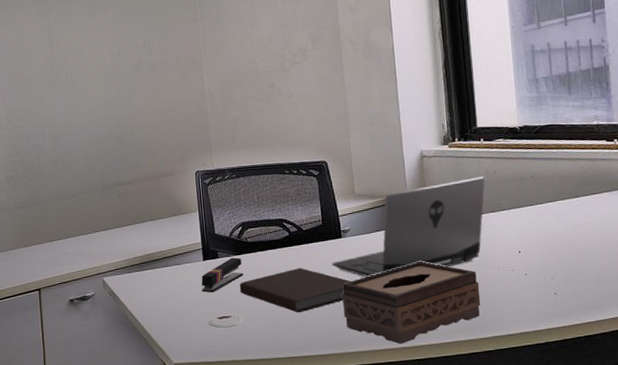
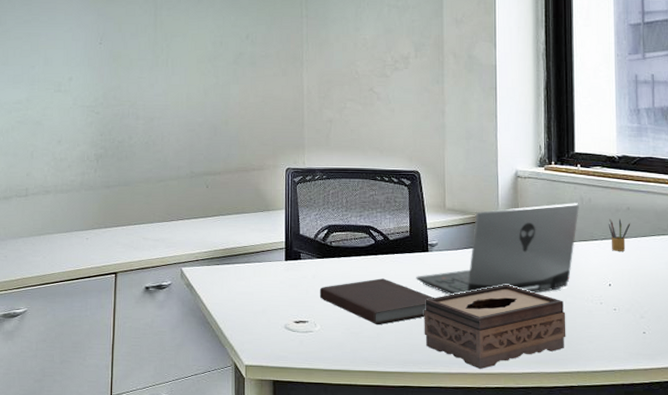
stapler: present [201,257,244,293] -> none [281,261,325,295]
pencil box: none [514,187,536,219] -> present [608,218,631,251]

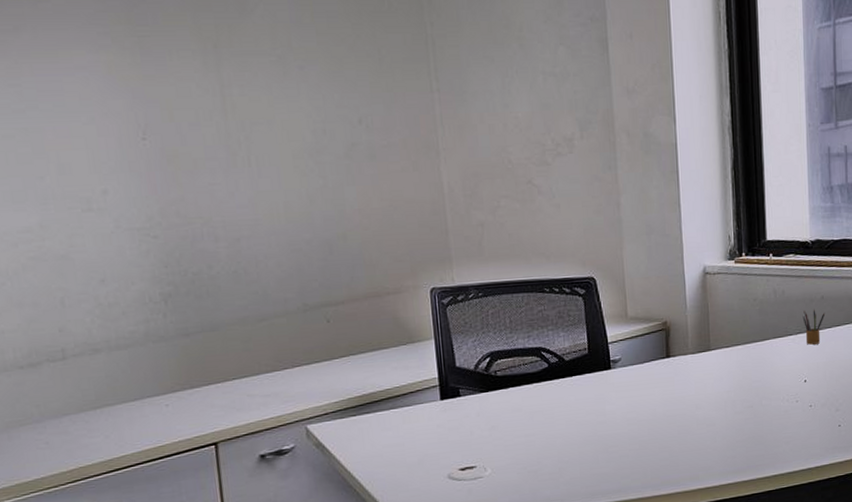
notebook: present [319,278,435,326] -> none [486,405,622,459]
laptop computer: present [416,203,579,296] -> none [599,297,773,415]
tissue box: present [424,285,566,370] -> none [610,395,763,490]

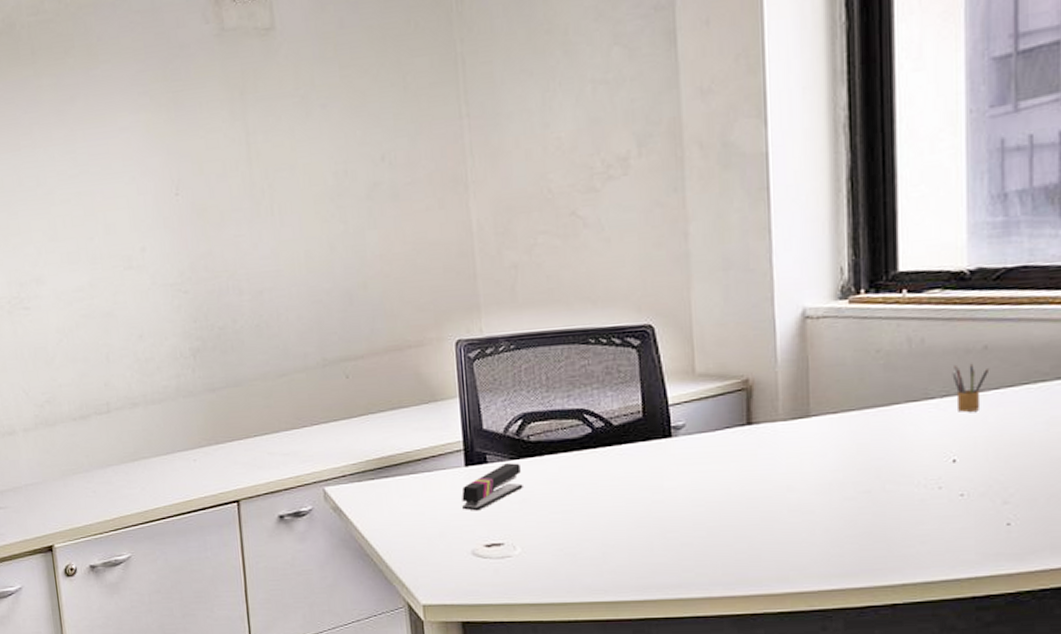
stapler: none [438,395,492,439] -> present [461,463,523,511]

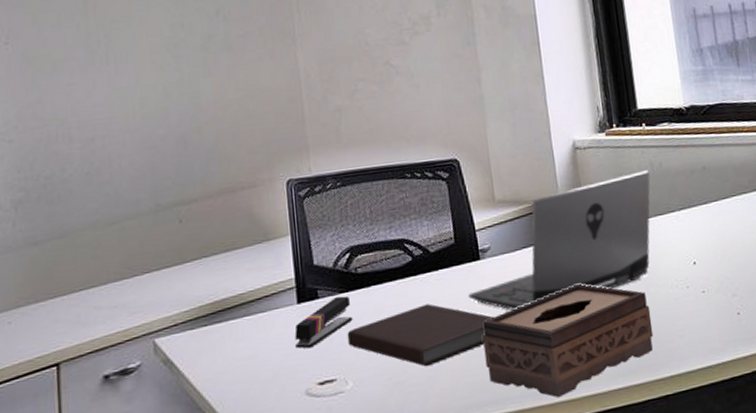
notebook: none [516,479,685,542] -> present [347,303,495,367]
laptop computer: none [655,347,905,495] -> present [468,170,650,311]
tissue box: none [669,473,885,591] -> present [482,284,654,398]
pencil box: present [952,363,990,412] -> none [684,181,709,222]

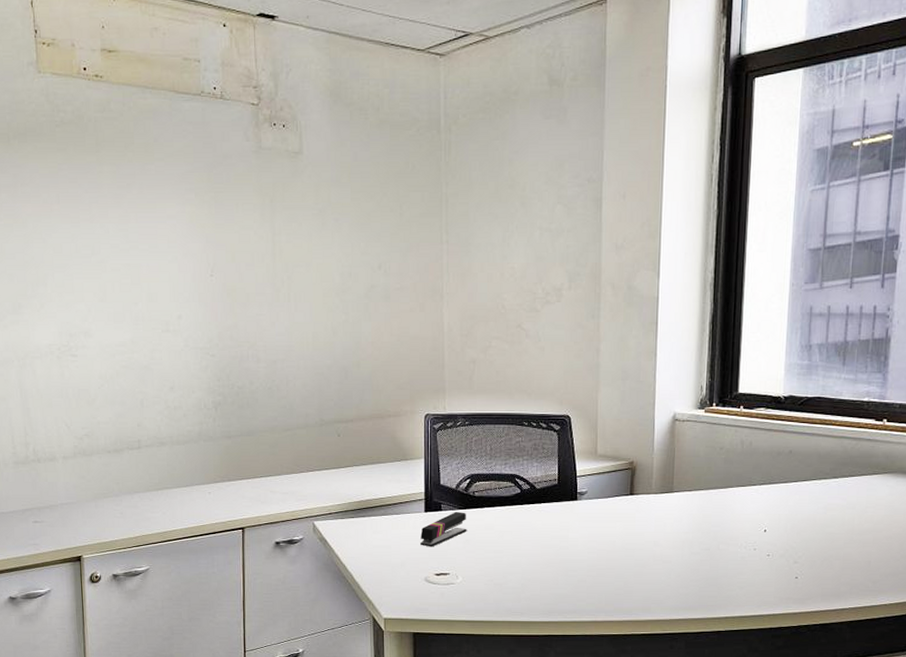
notebook: present [347,303,495,367] -> none [461,528,583,576]
laptop computer: present [468,170,650,311] -> none [563,447,739,545]
tissue box: present [482,284,654,398] -> none [570,533,718,618]

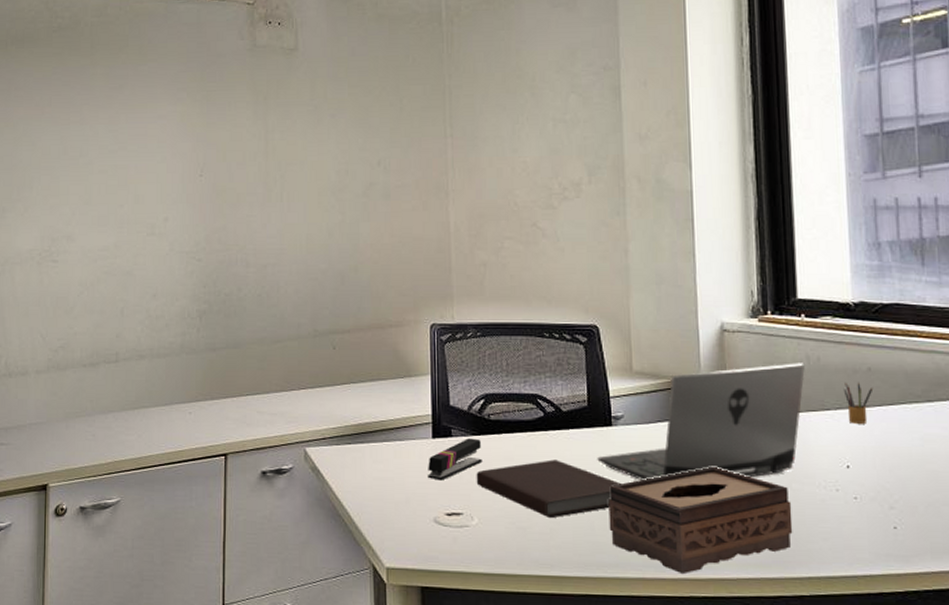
notebook: none [461,528,583,576] -> present [476,459,622,519]
laptop computer: none [563,447,739,545] -> present [597,363,805,481]
tissue box: none [570,533,718,618] -> present [608,467,793,575]
pencil box: none [768,462,792,496] -> present [843,382,874,424]

